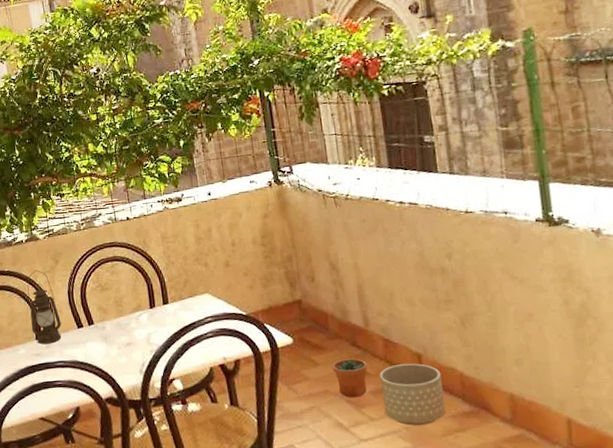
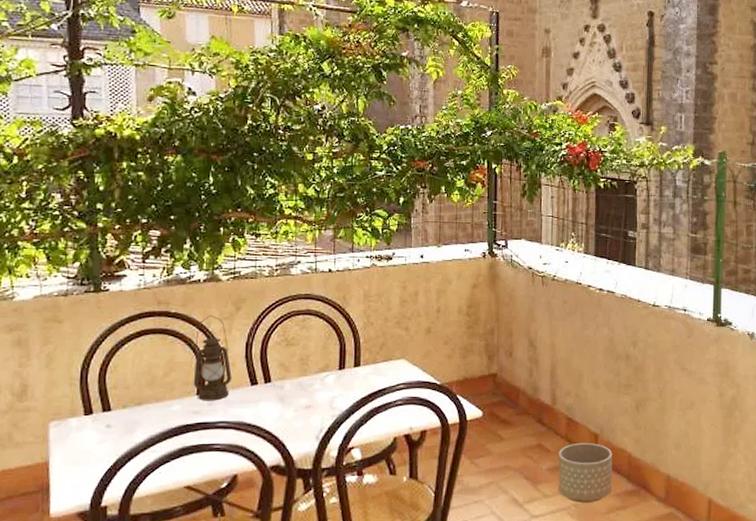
planter: present [332,358,367,398] -> none [516,435,548,474]

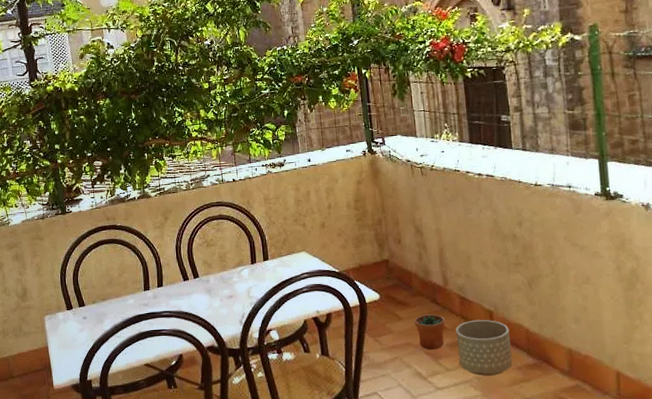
lantern: present [193,315,232,401] -> none [137,225,169,296]
planter: none [516,435,548,474] -> present [414,314,445,350]

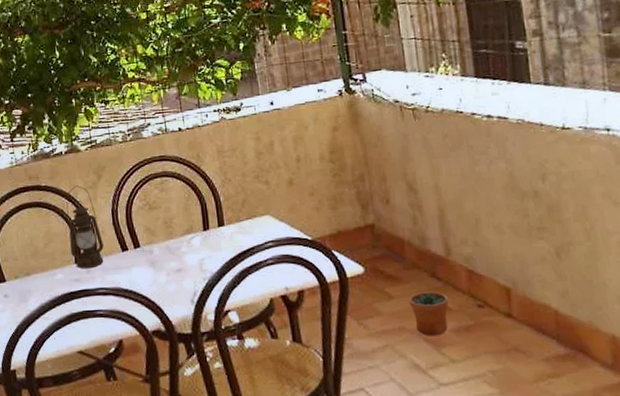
lantern: none [137,225,169,296] -> present [66,185,104,269]
planter: present [456,319,513,376] -> none [462,298,539,369]

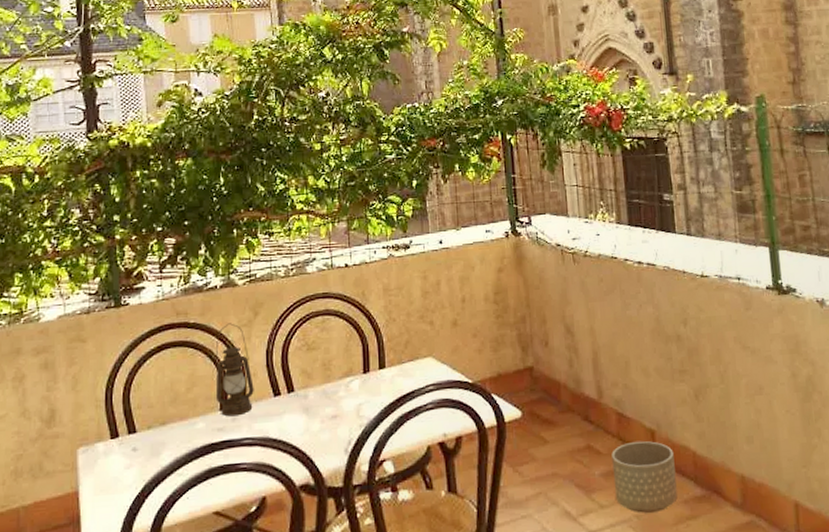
planter: present [408,291,448,336] -> none [562,435,599,482]
planter: none [462,298,539,369] -> present [611,441,679,513]

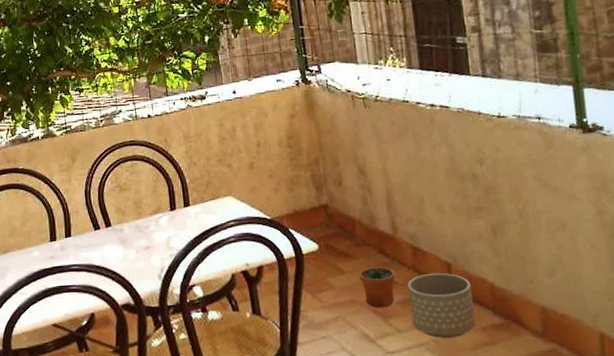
lantern: present [215,323,254,417] -> none [42,168,77,247]
planter: none [562,435,599,482] -> present [358,266,395,308]

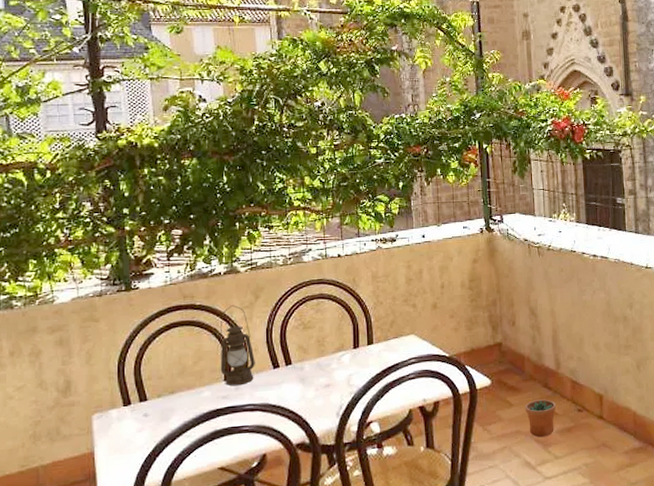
lantern: none [42,168,77,247] -> present [219,305,255,386]
planter: present [407,272,476,338] -> none [566,403,620,462]

